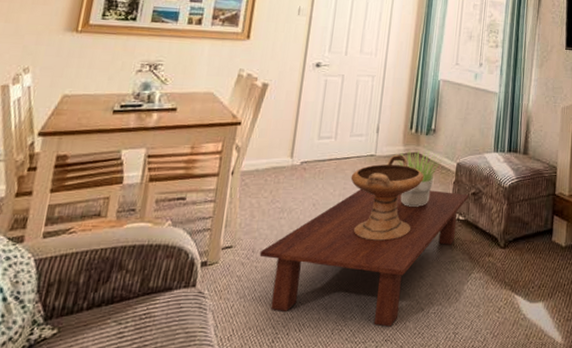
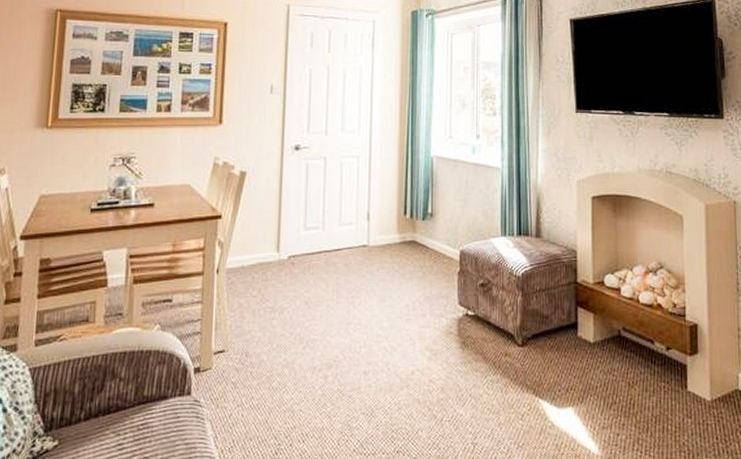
coffee table: present [259,189,468,327] -> none [253,282,476,437]
decorative bowl: present [350,154,424,241] -> none [343,243,424,341]
potted plant: present [395,150,444,207] -> none [390,238,445,302]

